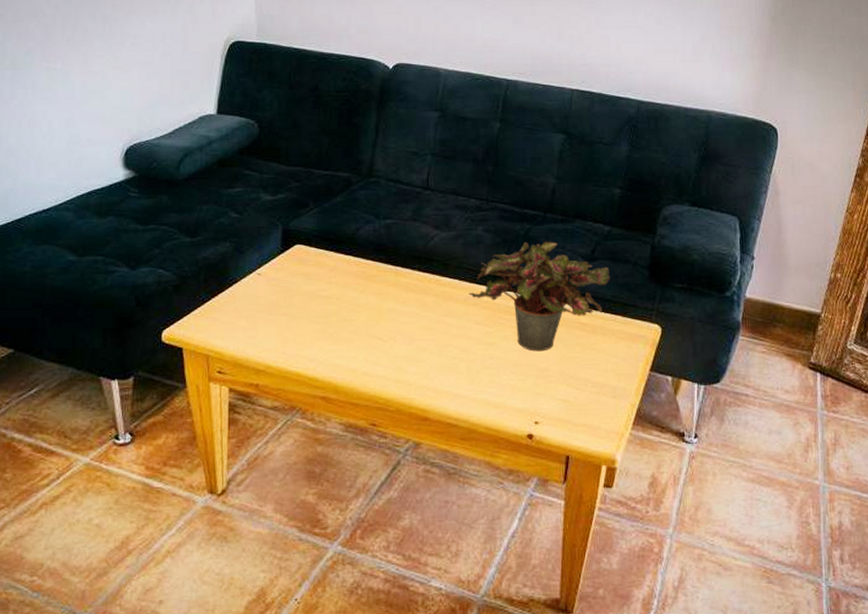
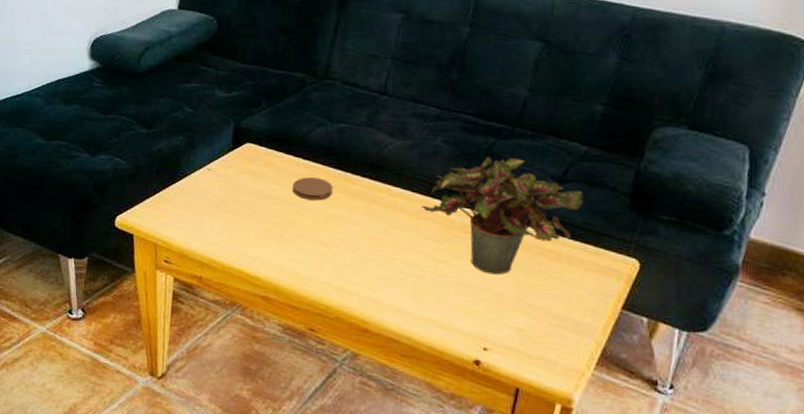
coaster: none [345,274,384,297] -> present [292,177,333,201]

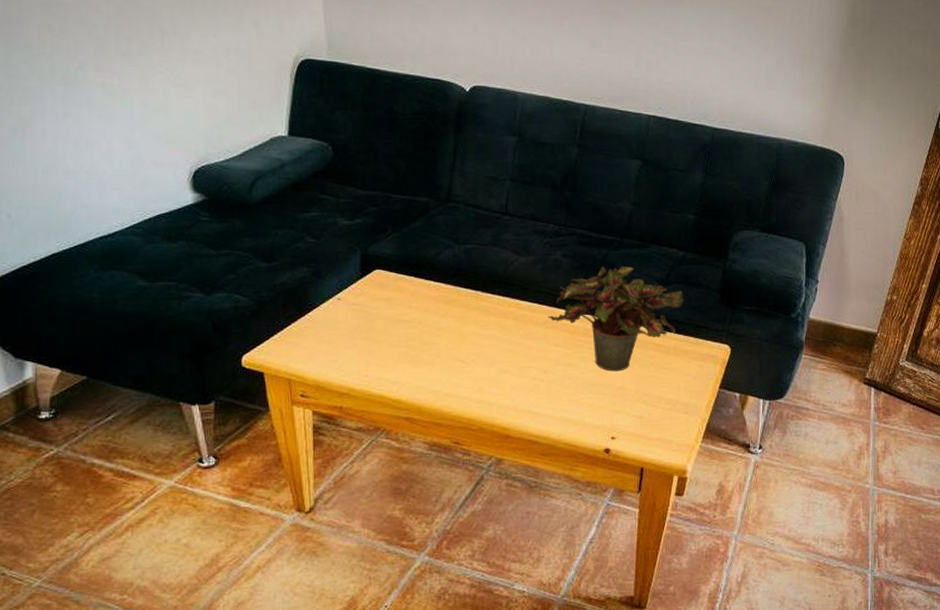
coaster: present [292,177,333,201] -> none [426,298,465,321]

